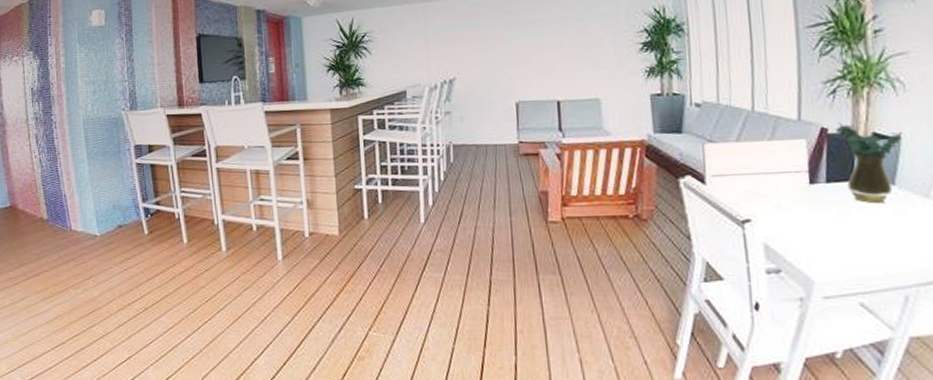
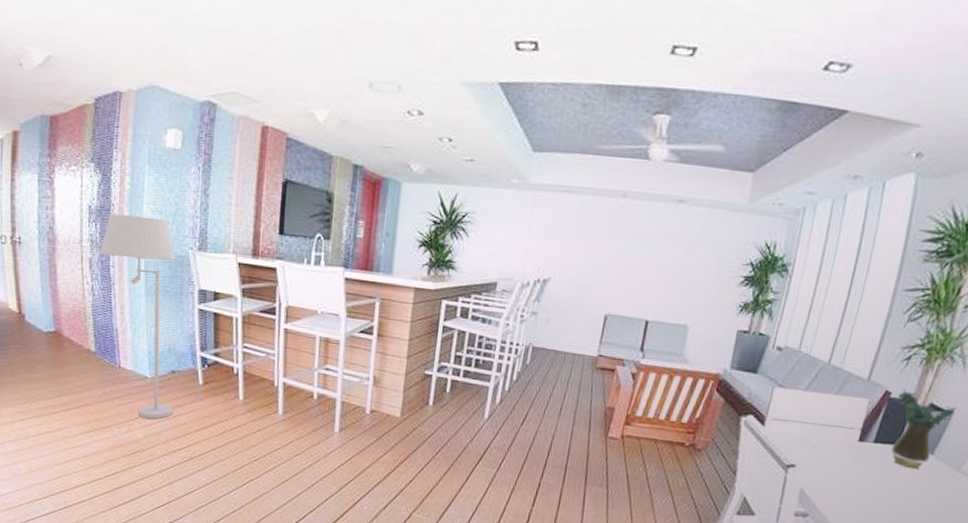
floor lamp: none [44,88,124,277] -> present [99,213,176,420]

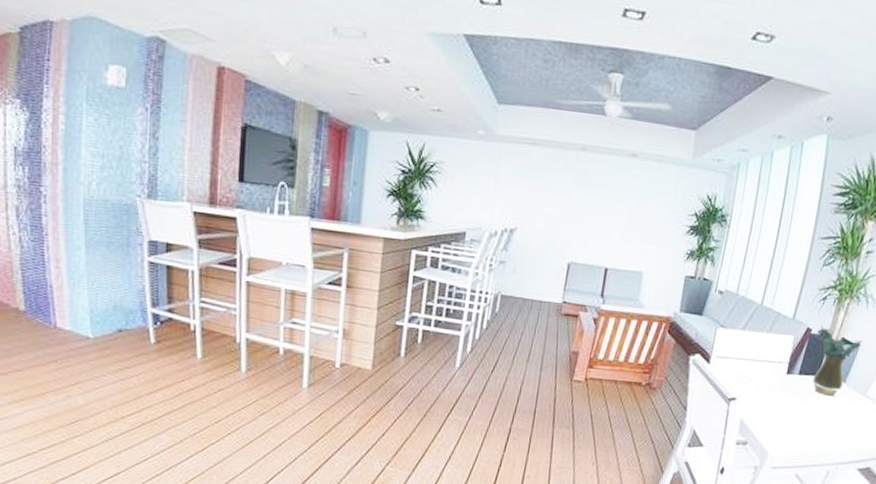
floor lamp: present [99,213,176,420] -> none [28,156,122,384]

